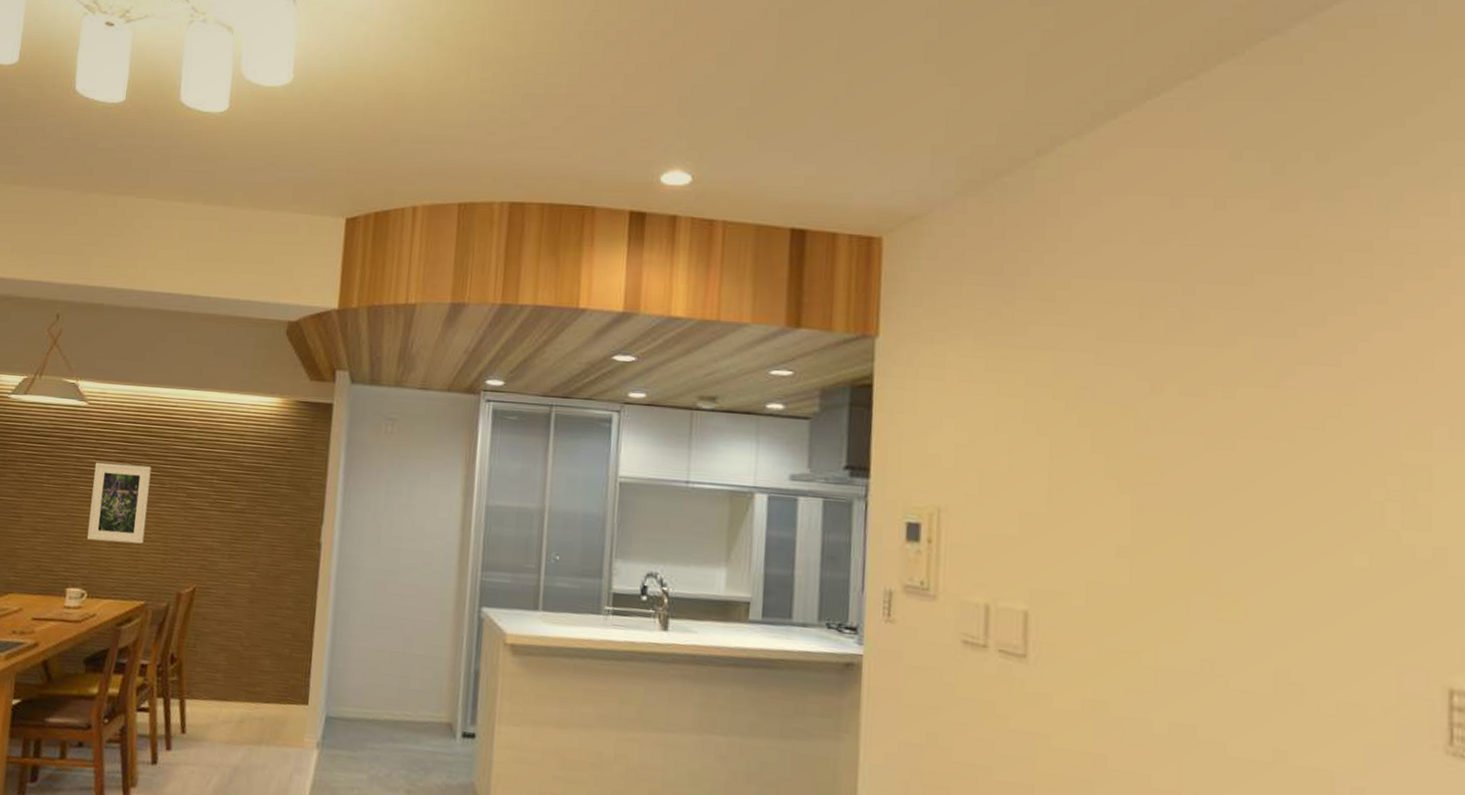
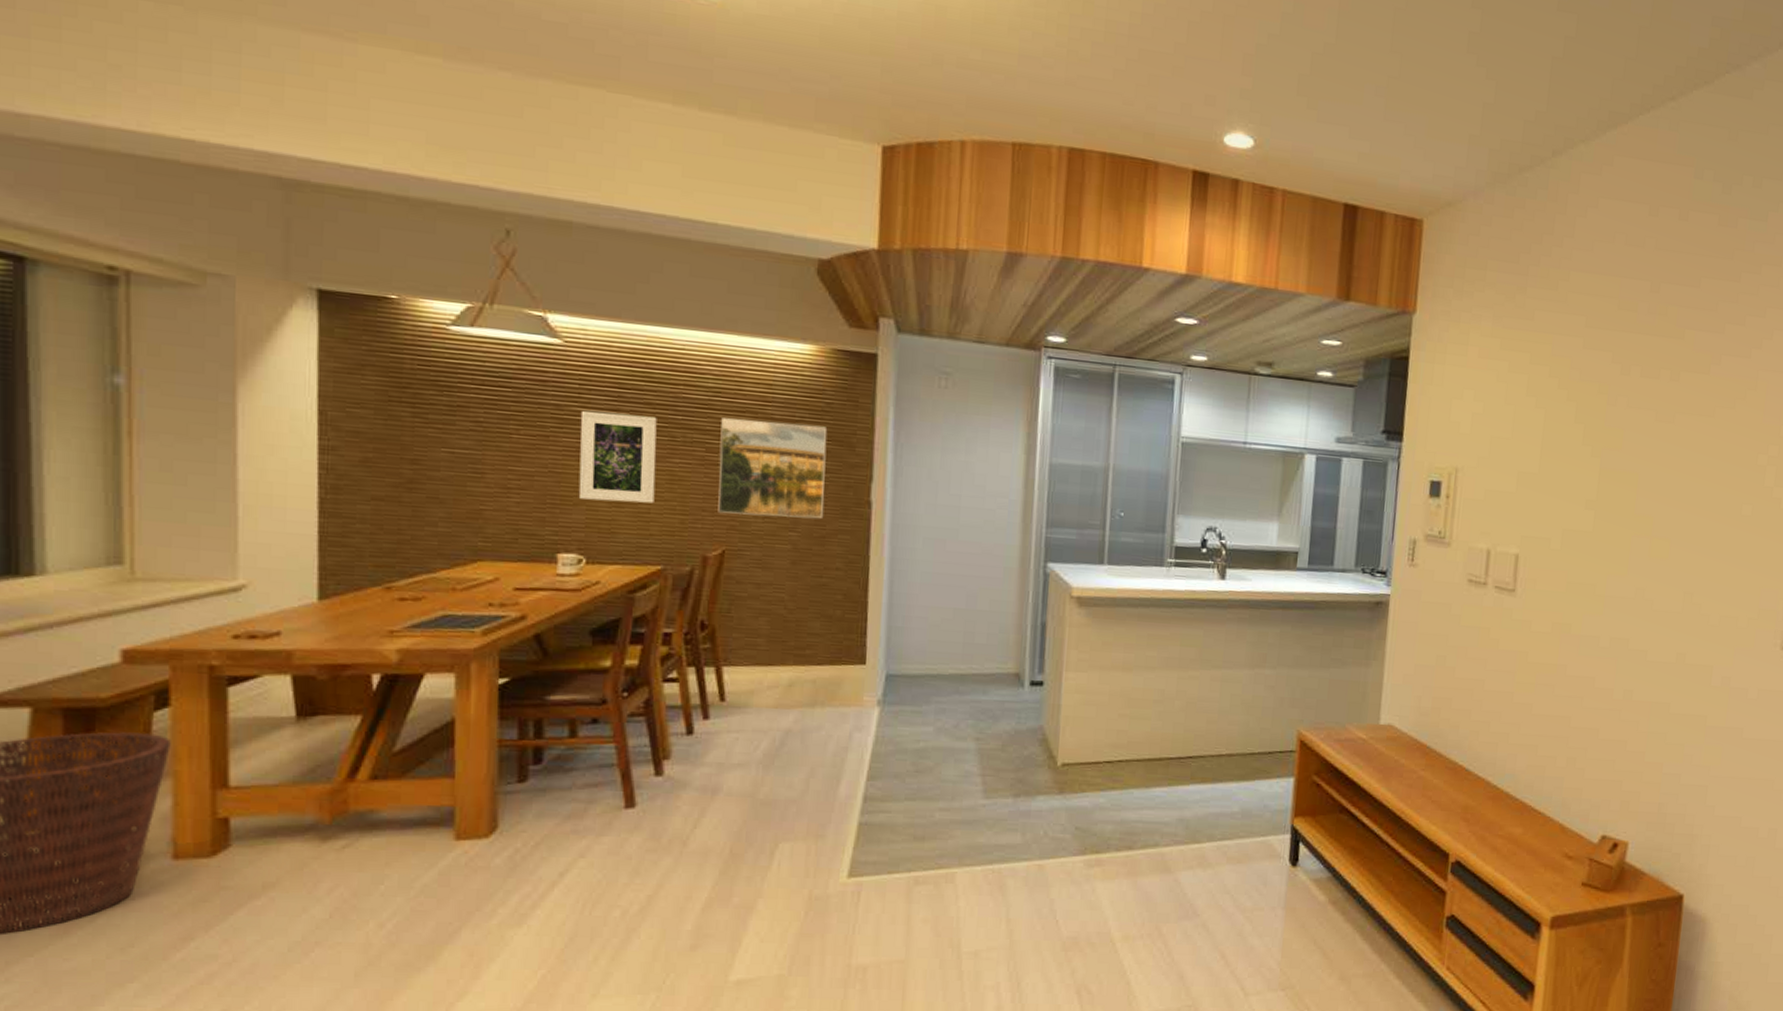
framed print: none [192,466,287,559] -> present [718,418,828,519]

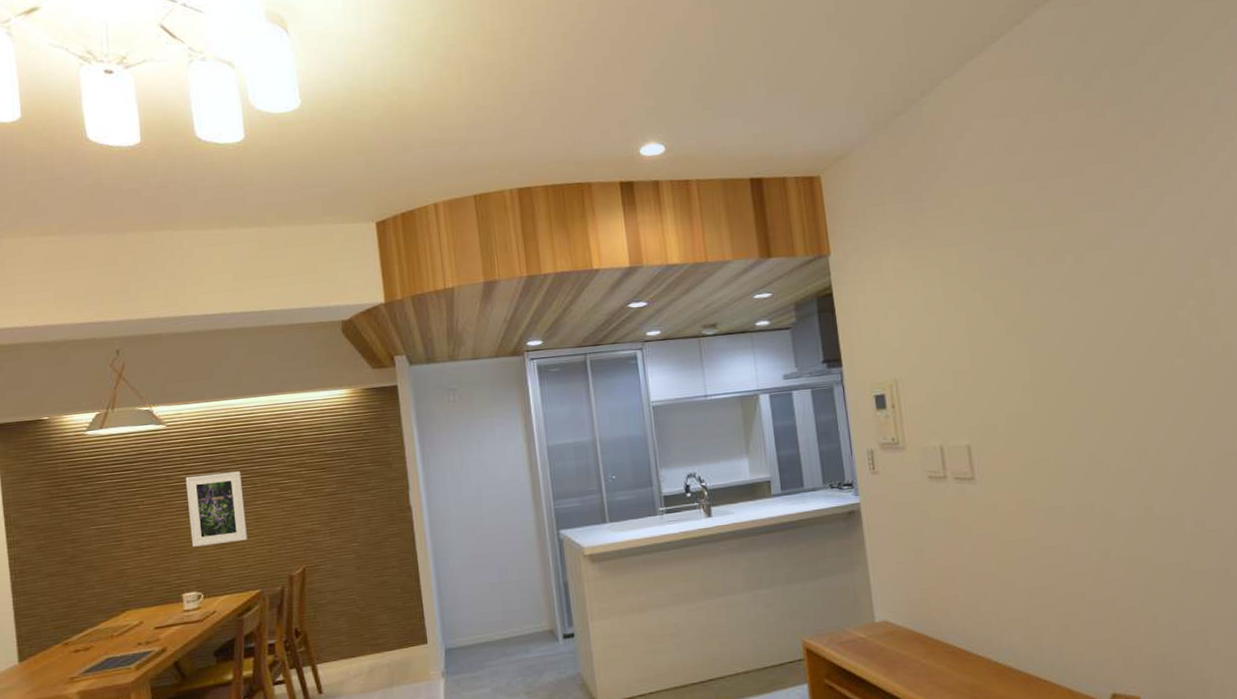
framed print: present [718,418,828,519] -> none [288,452,376,538]

